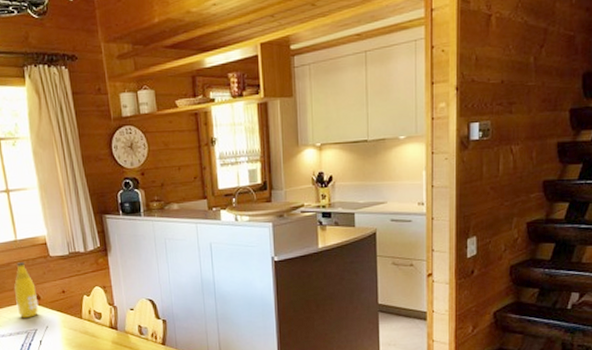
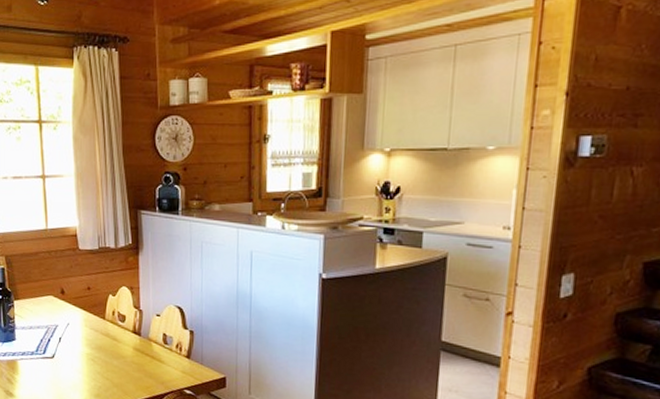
bottle: present [13,262,39,318] -> none [39,253,62,312]

